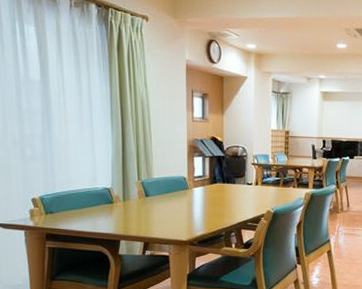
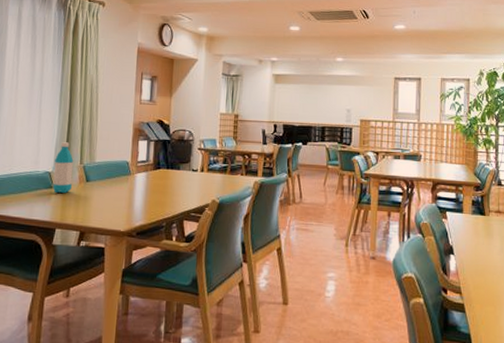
water bottle: none [112,159,132,207] -> present [52,142,74,193]

